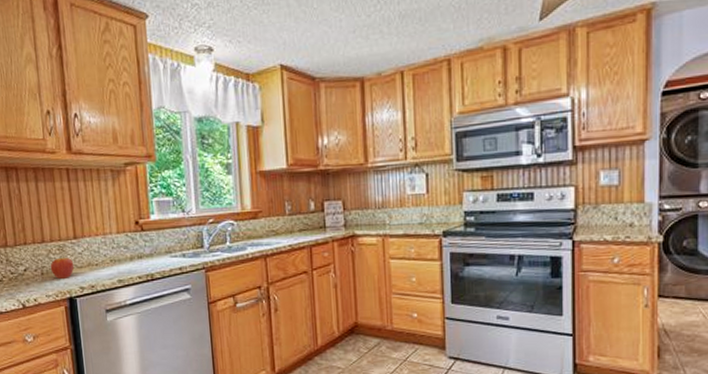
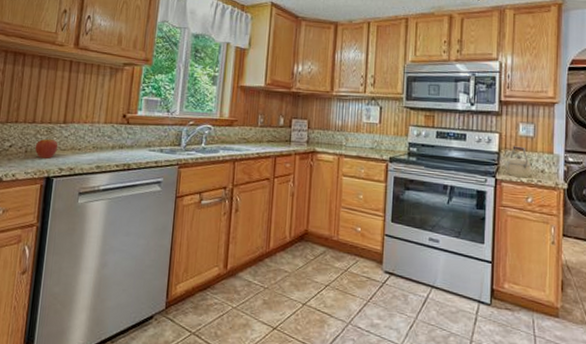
kettle: none [585,198,618,236] -> present [506,146,532,178]

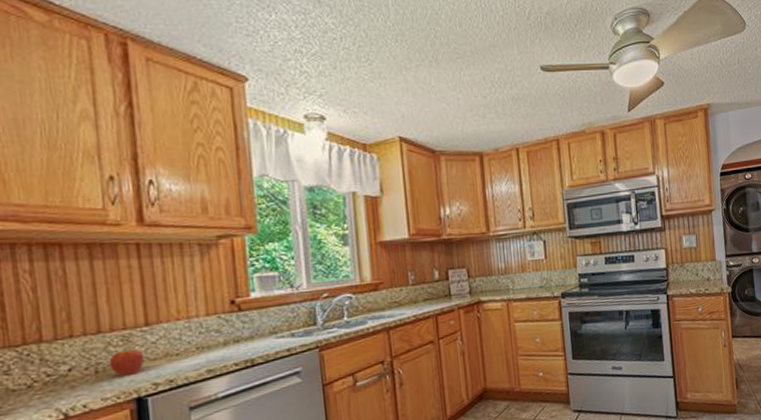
kettle: present [506,146,532,178] -> none [675,258,699,290]

